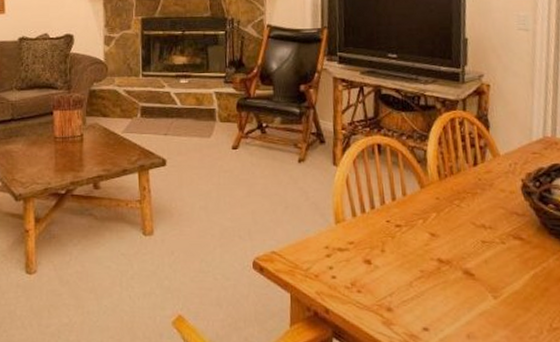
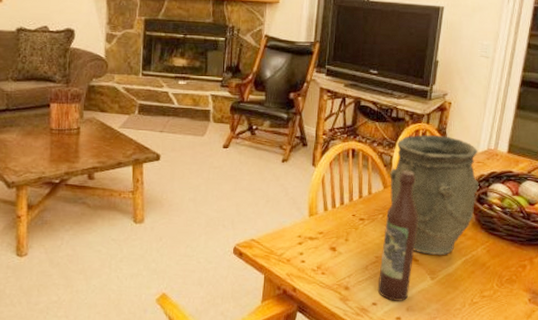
vase: none [425,124,539,269] -> present [390,135,479,256]
wine bottle: none [427,166,468,326] -> present [377,170,418,301]

